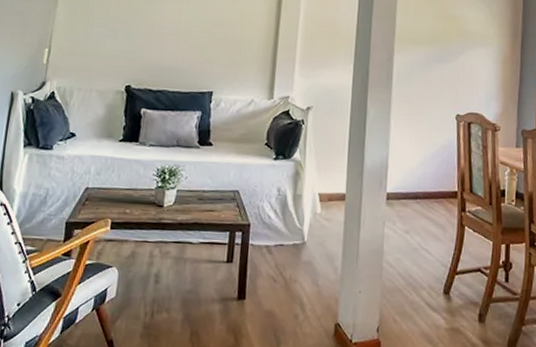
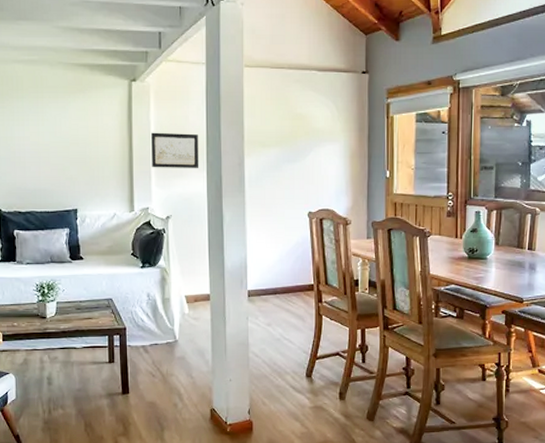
wall art: none [297,20,348,61] -> present [151,132,199,169]

